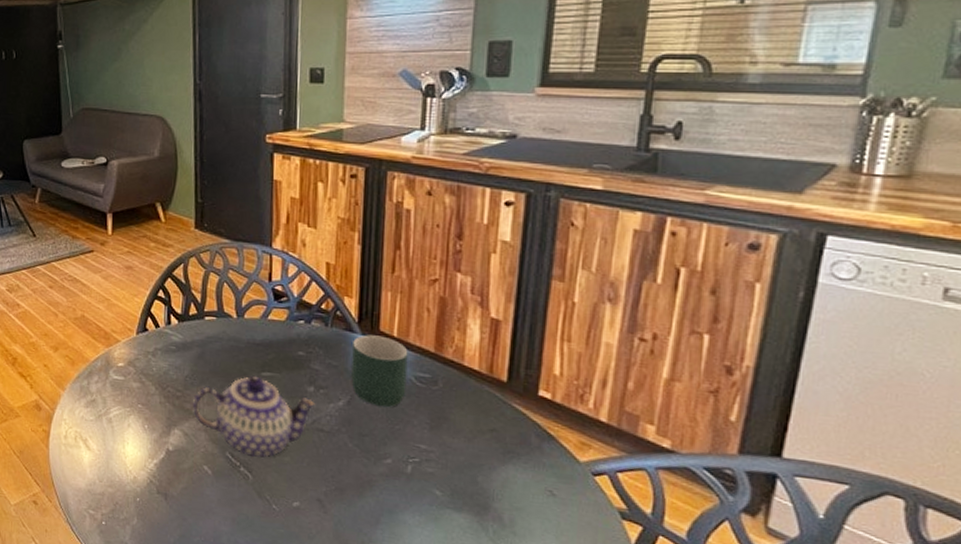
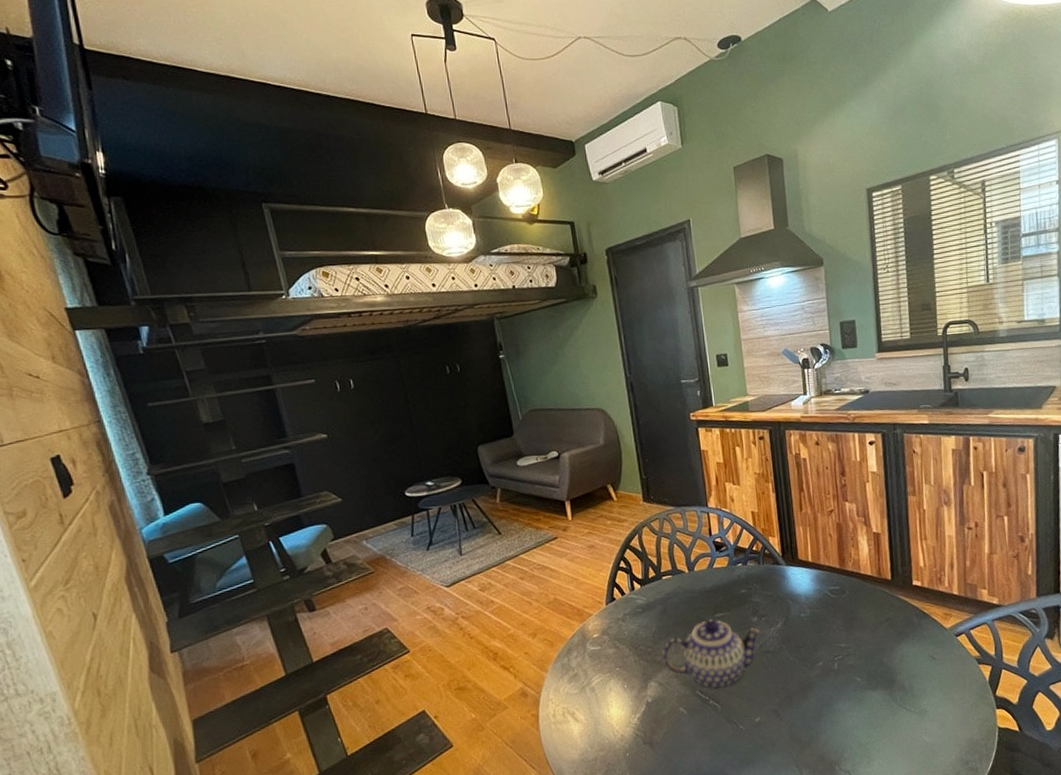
mug: present [351,334,408,408] -> none [780,563,825,622]

